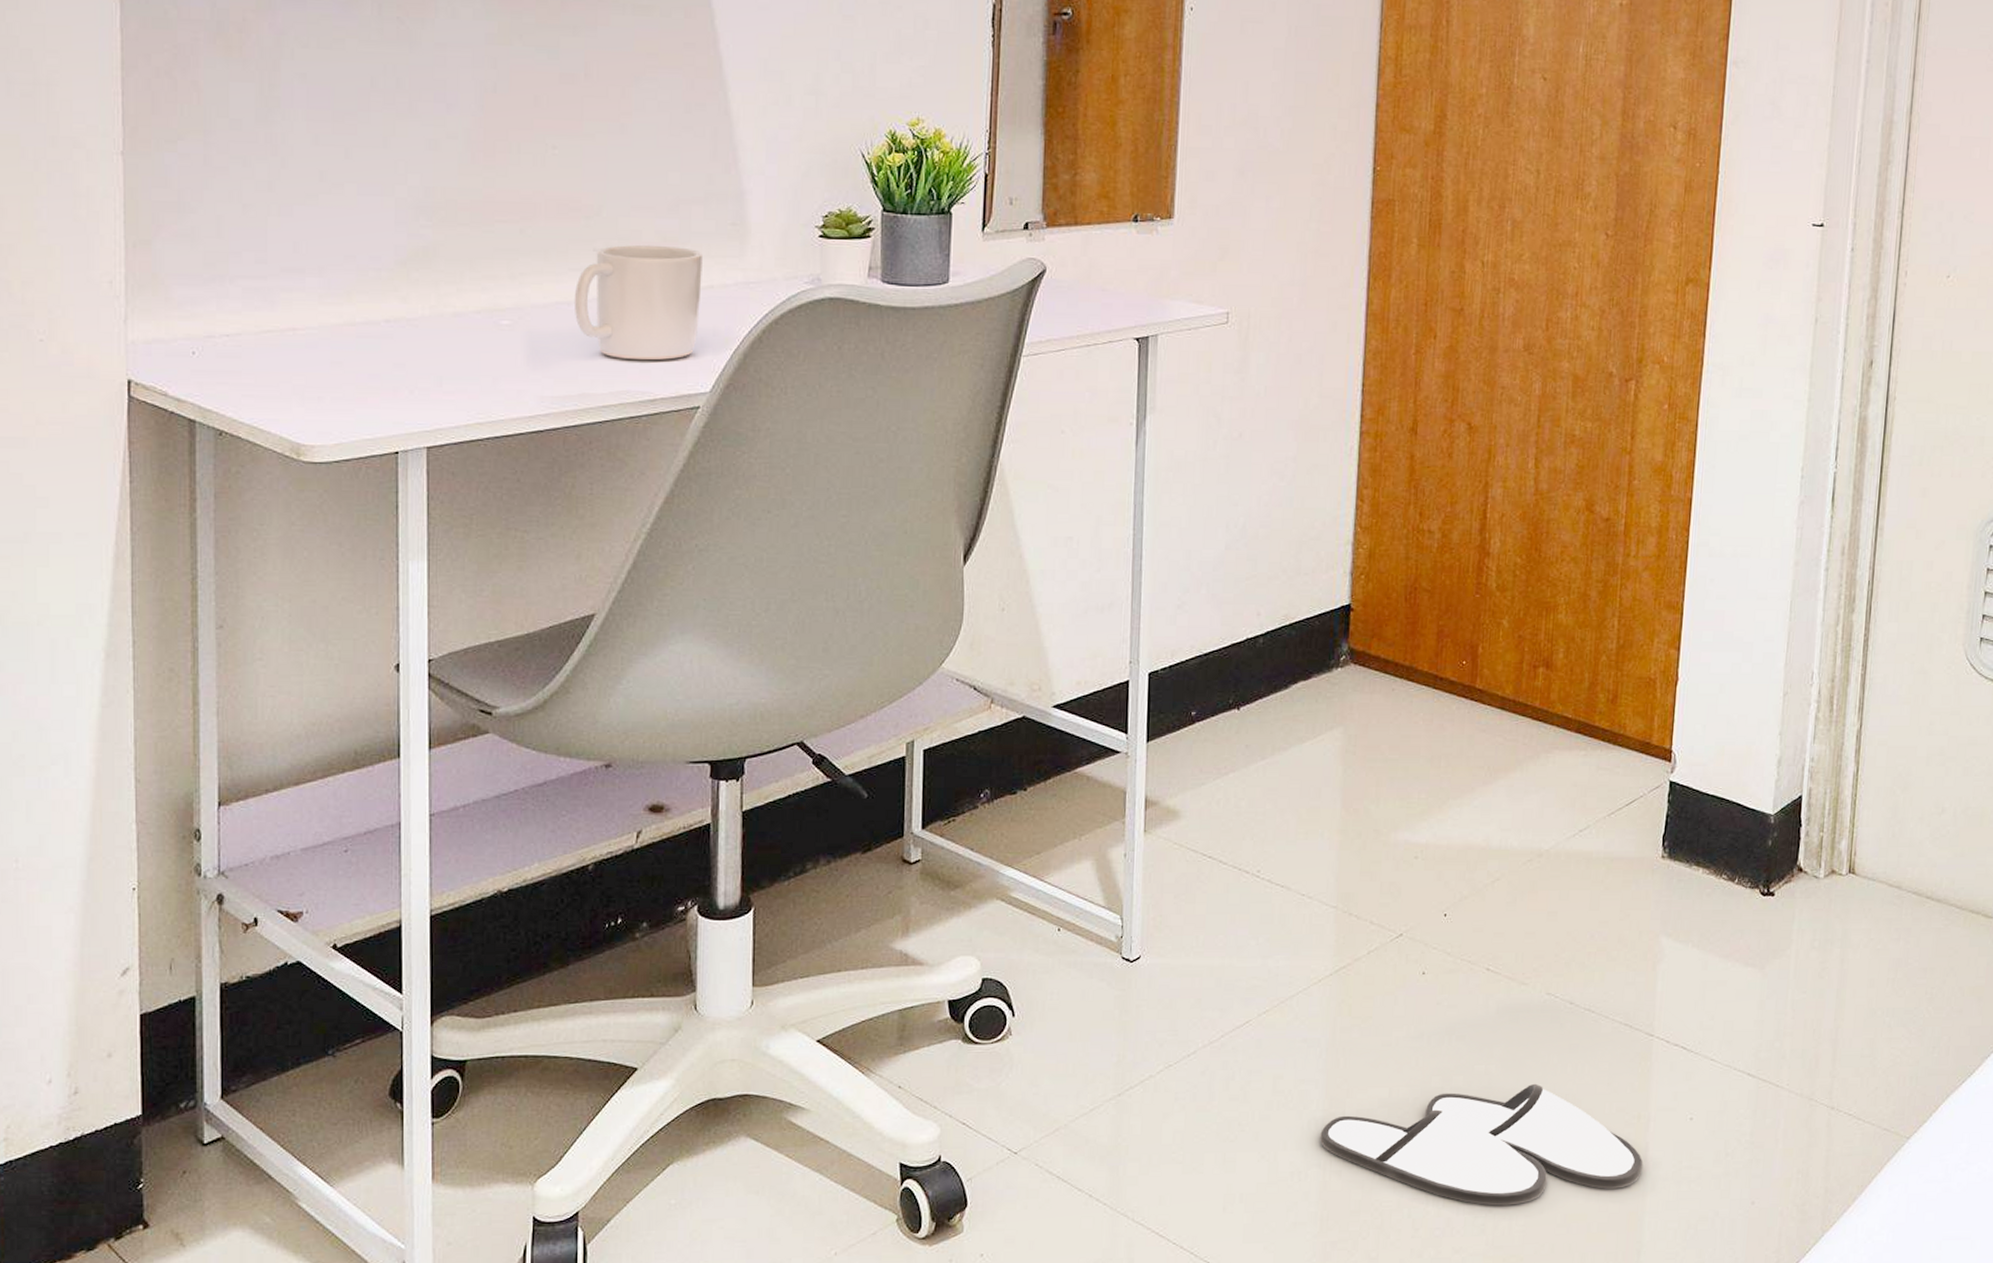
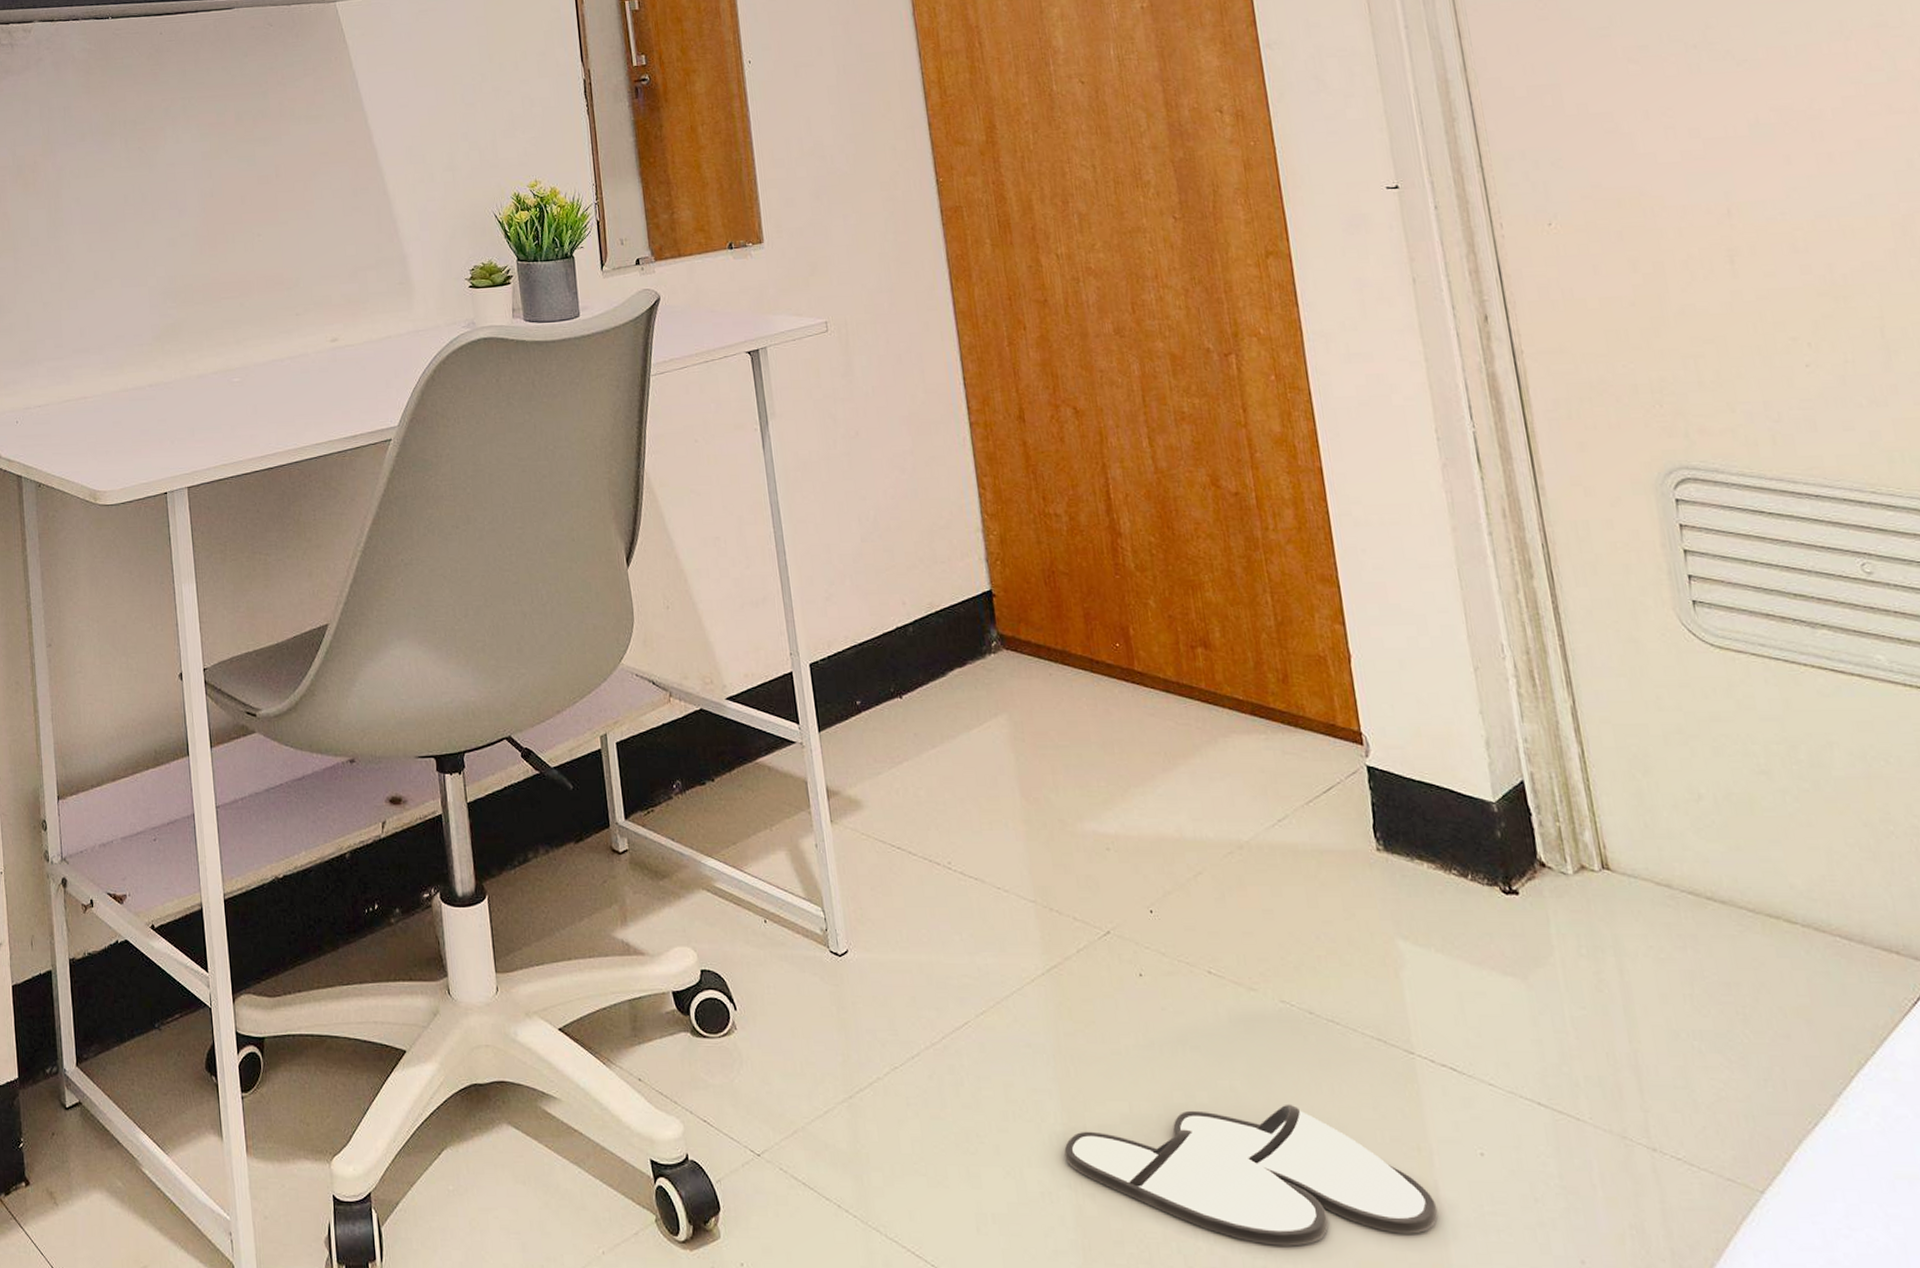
mug: present [573,244,704,361] -> none [285,306,383,404]

